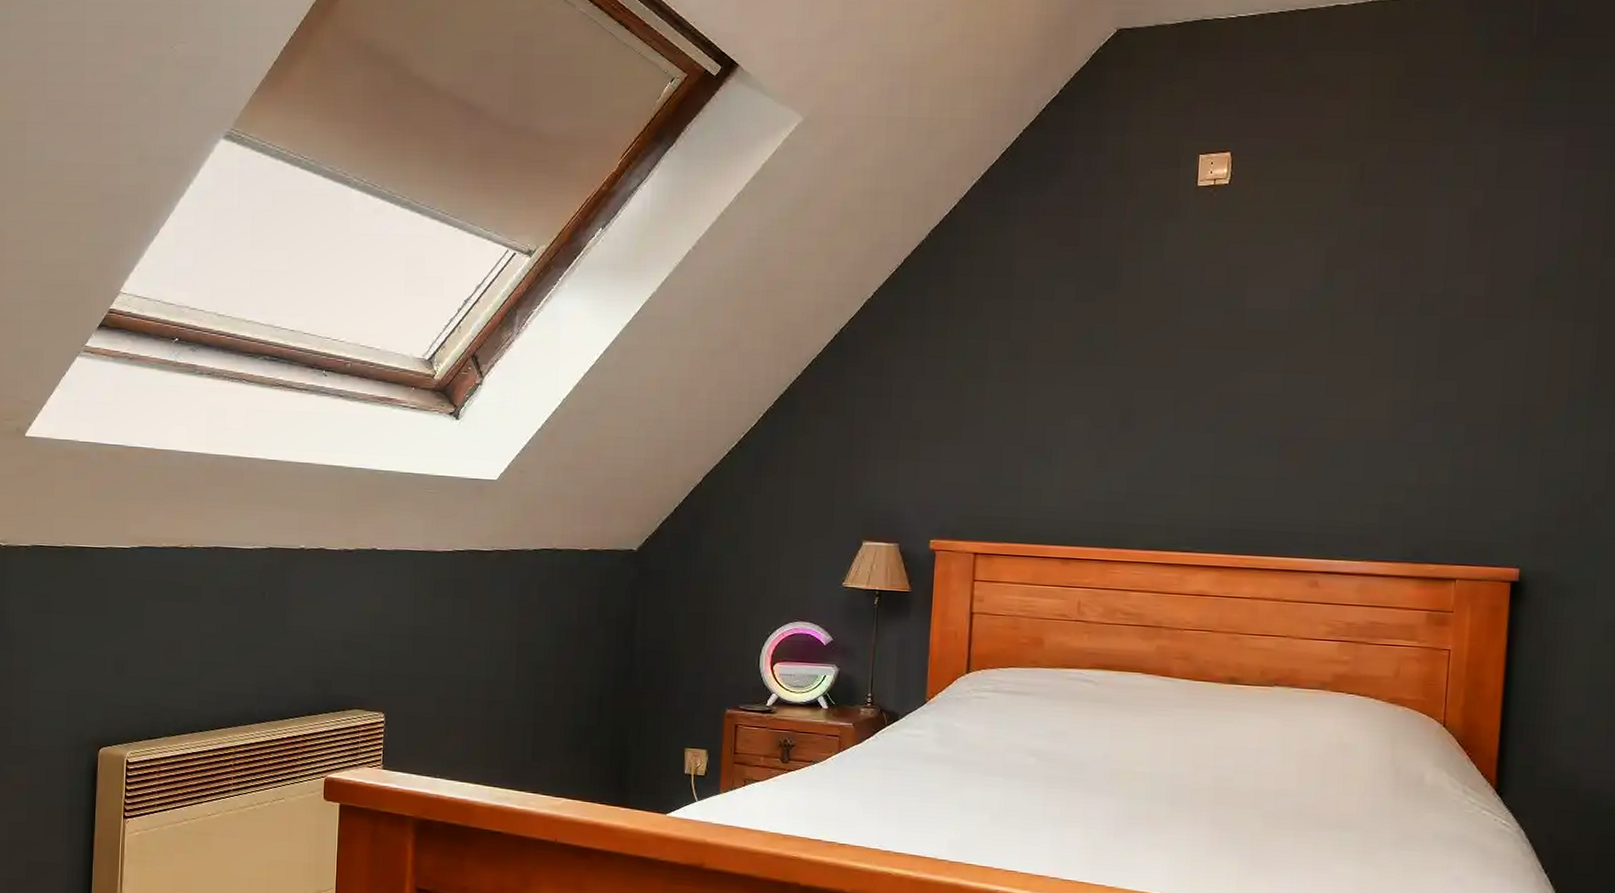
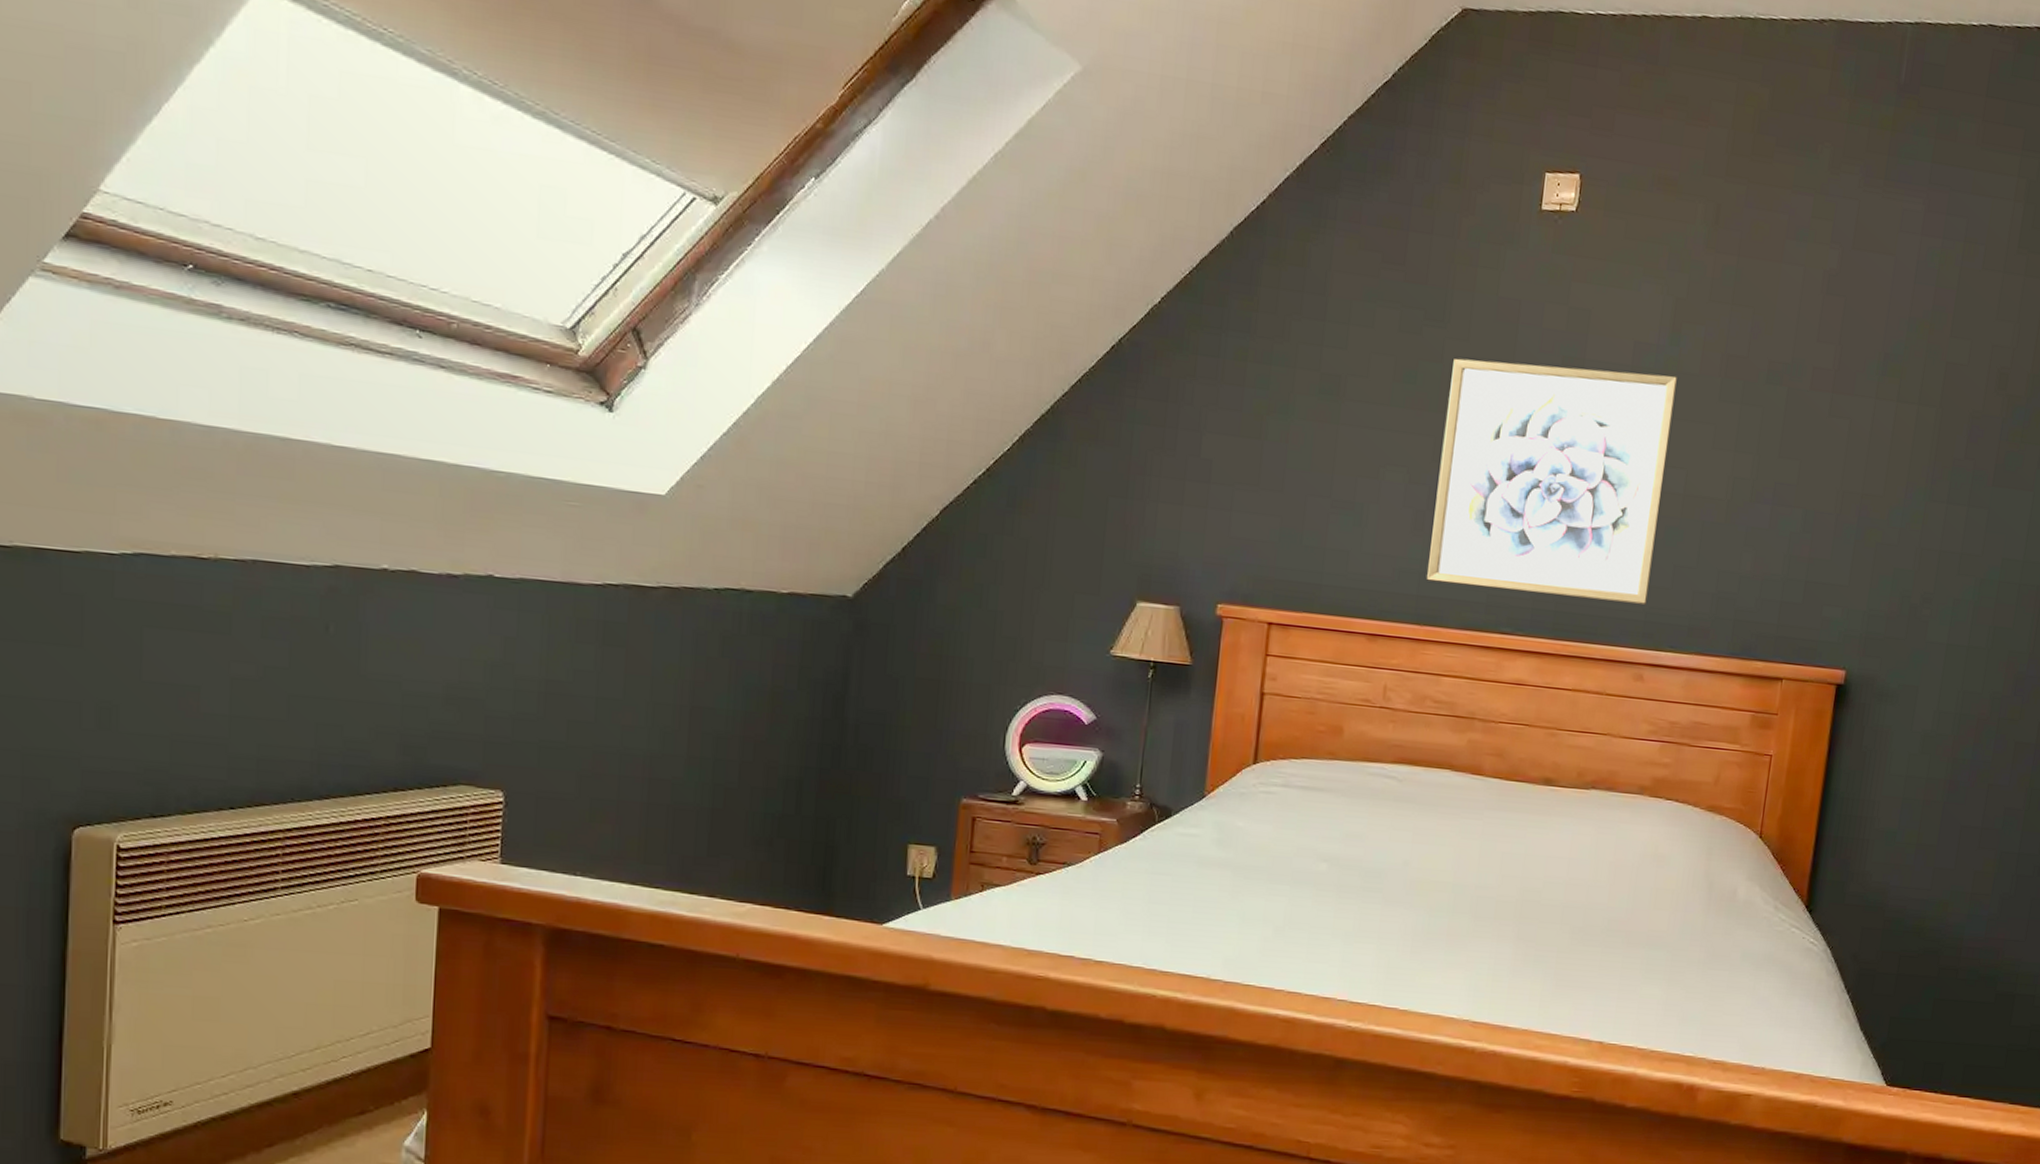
wall art: none [1111,315,1333,520] -> present [1426,357,1677,606]

